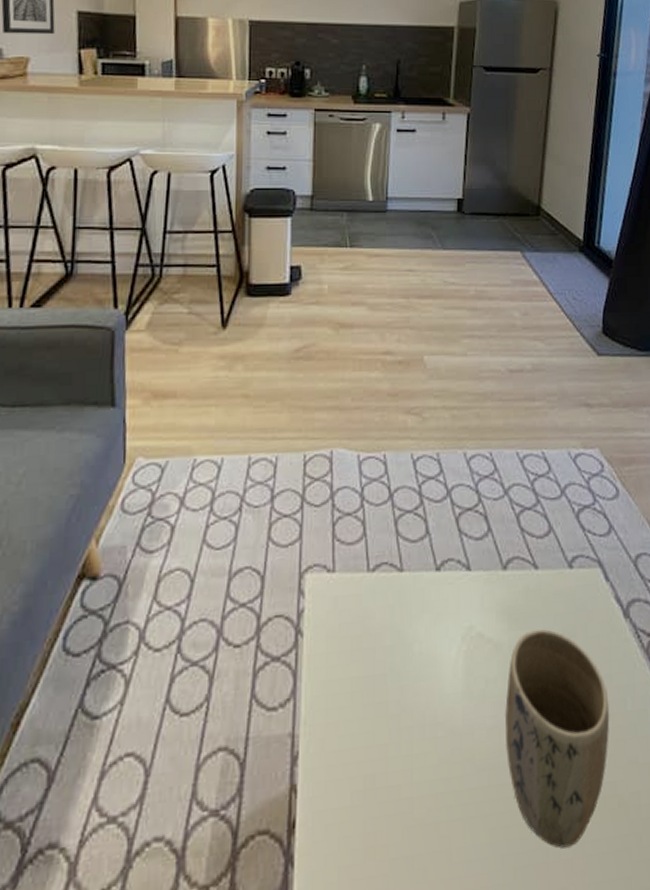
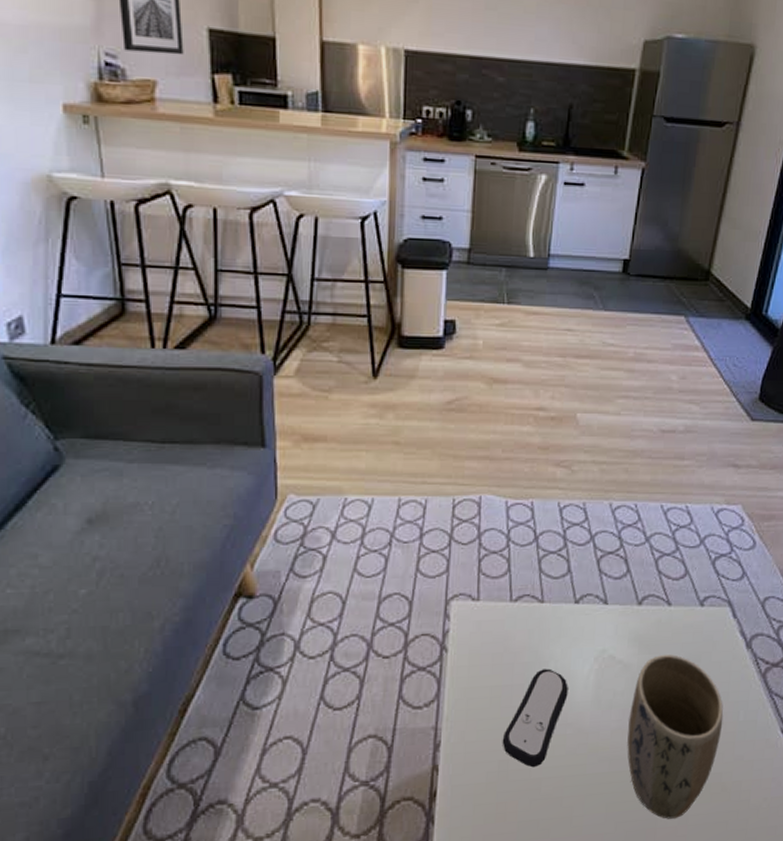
remote control: none [366,652,436,784] -> present [502,668,568,768]

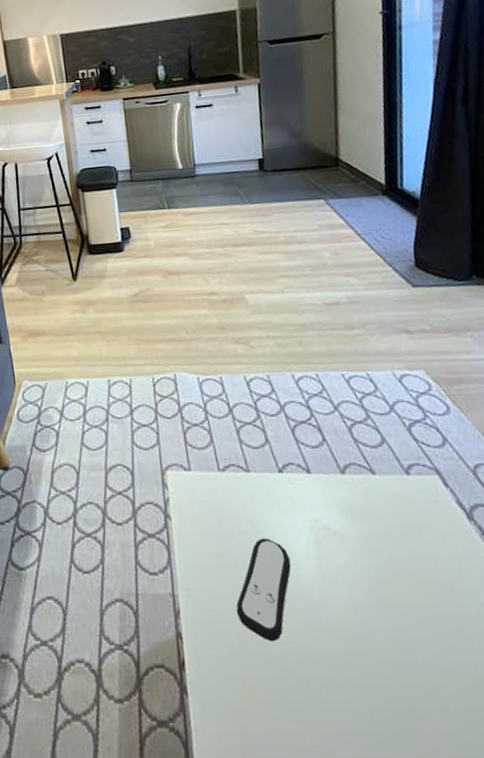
plant pot: present [627,654,724,819] -> none [357,525,465,712]

